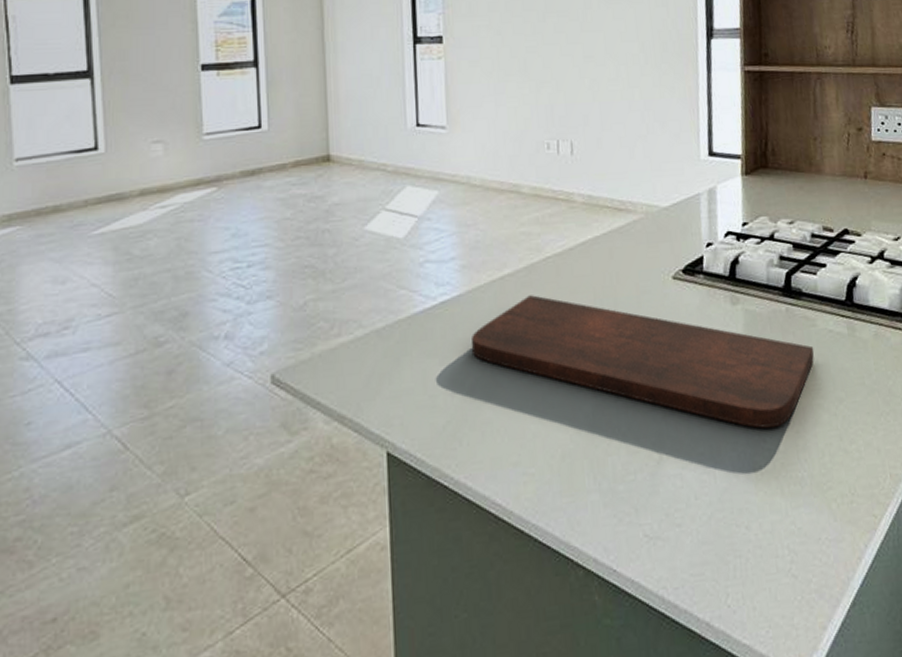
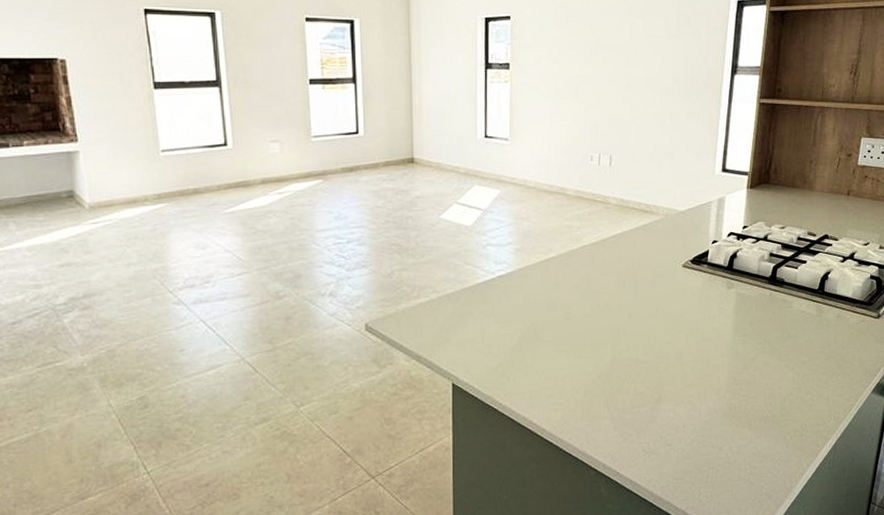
cutting board: present [471,295,815,429] -> none [520,274,788,381]

